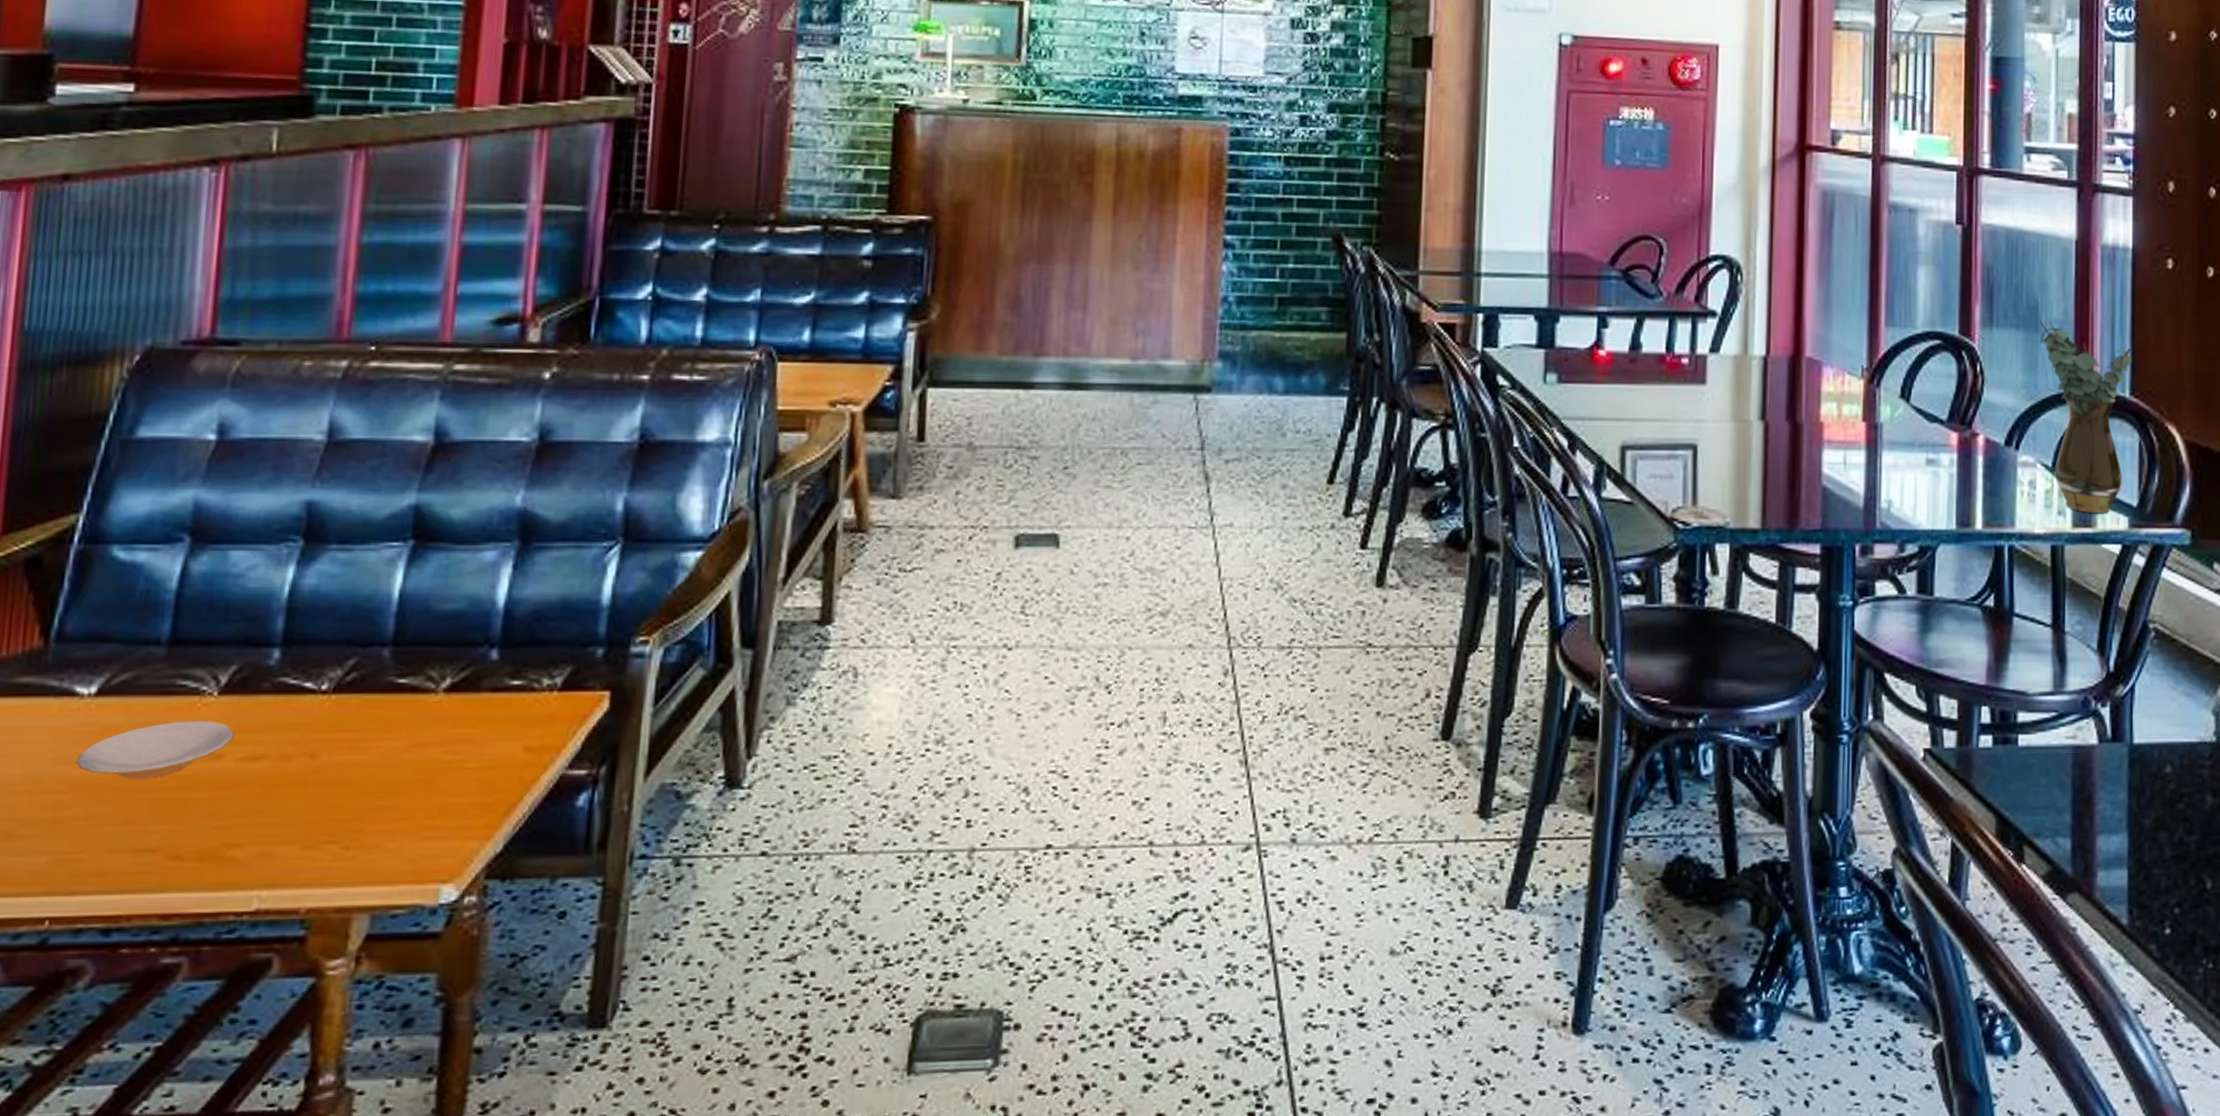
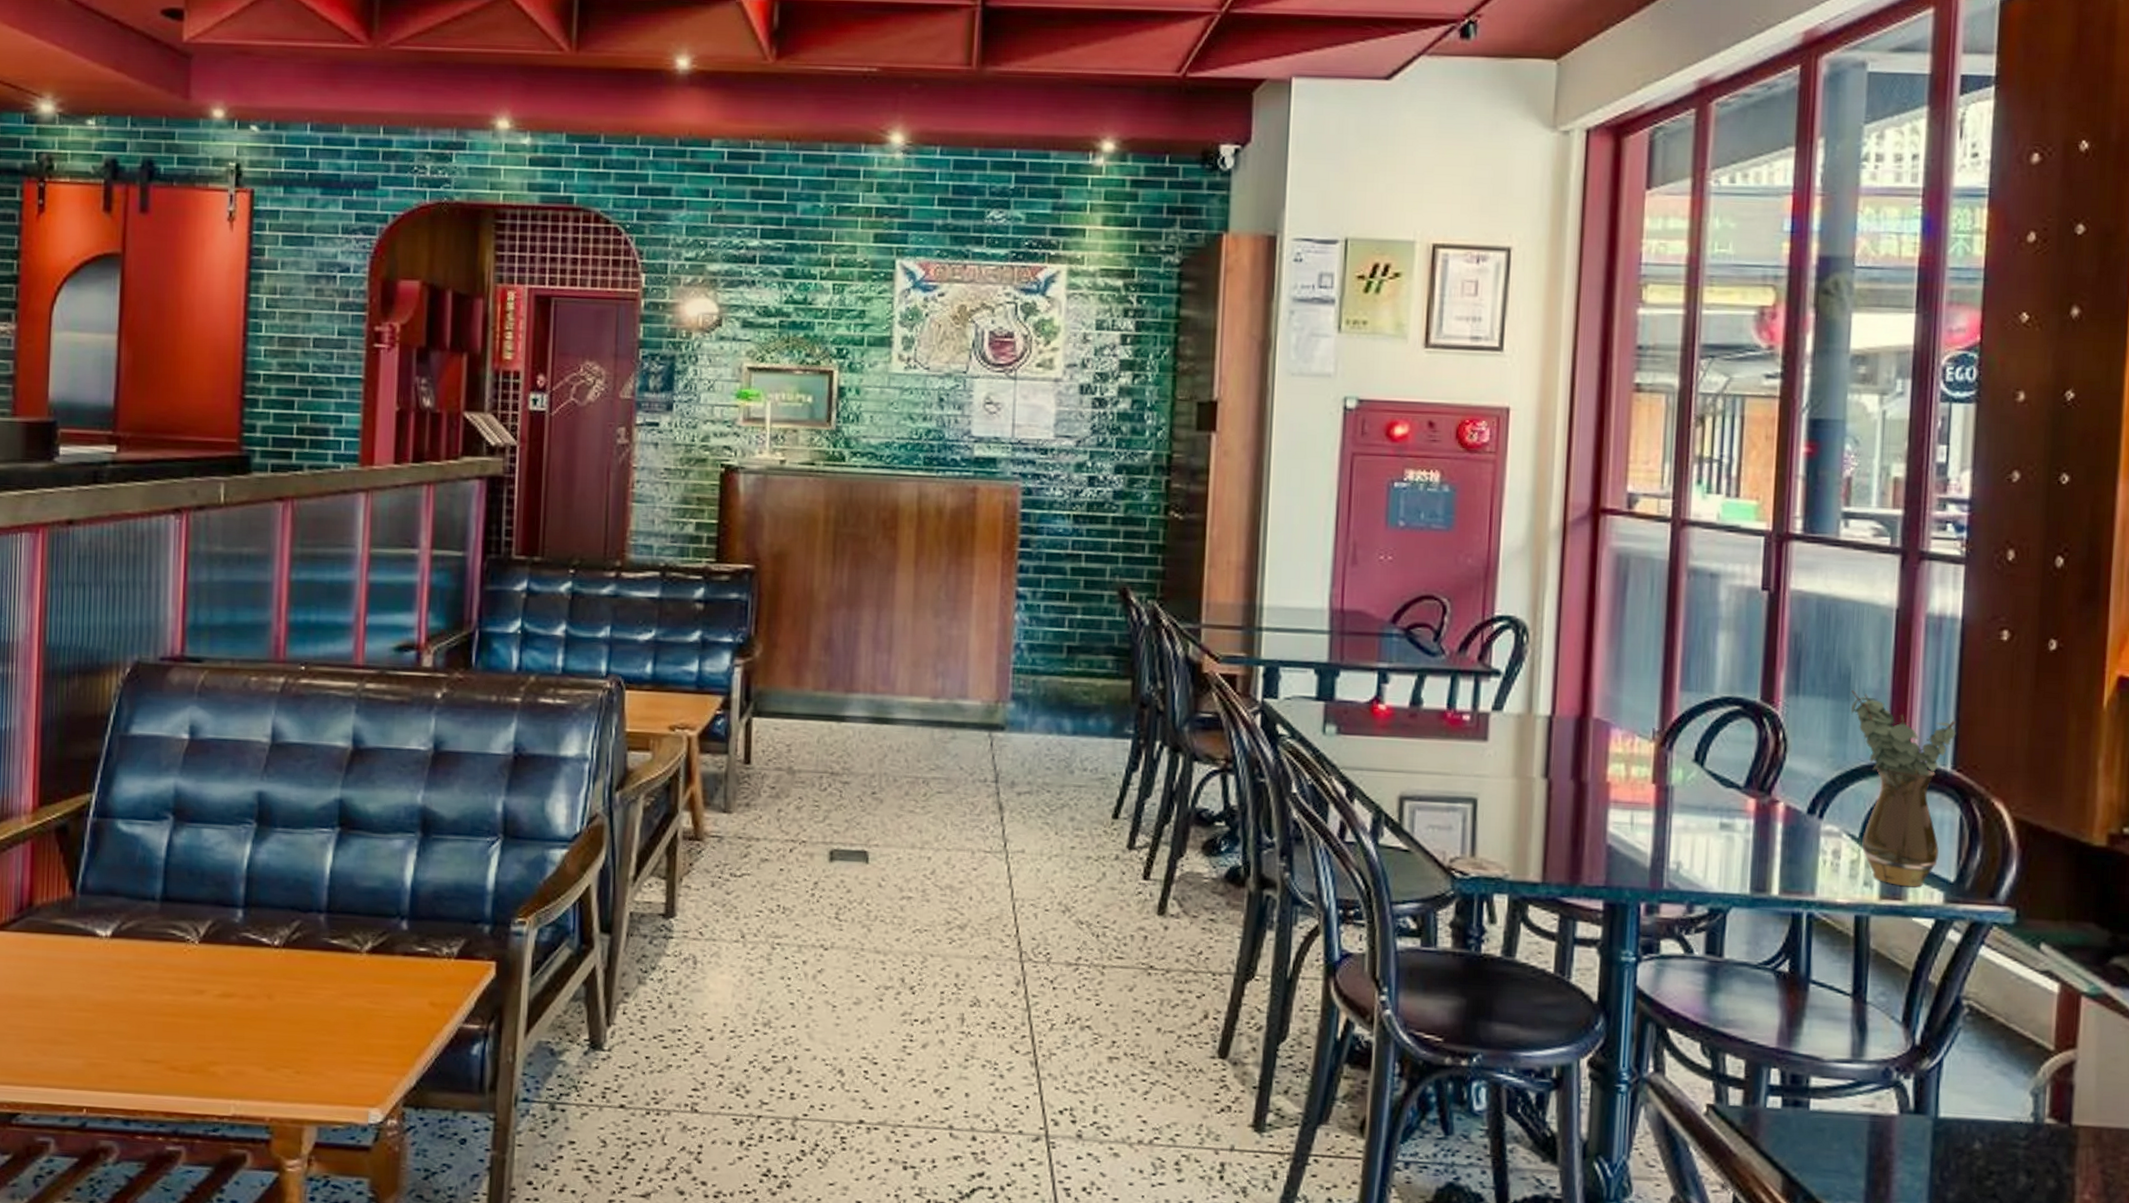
saucer: present [75,720,235,779] -> none [99,962,212,1006]

